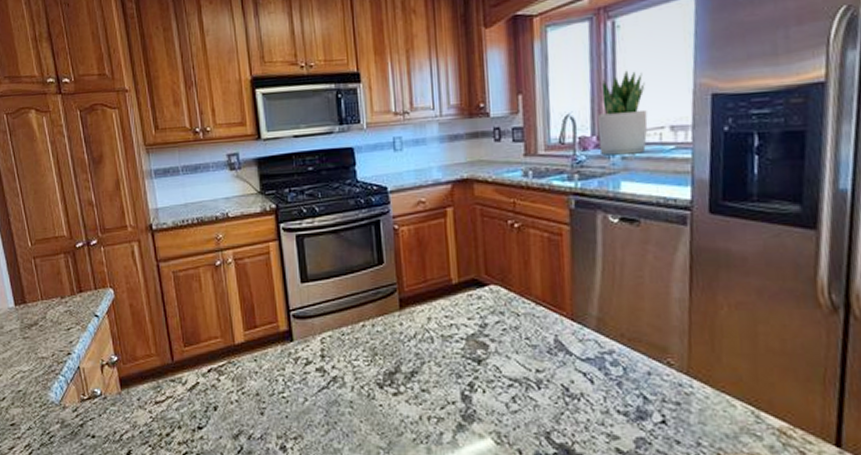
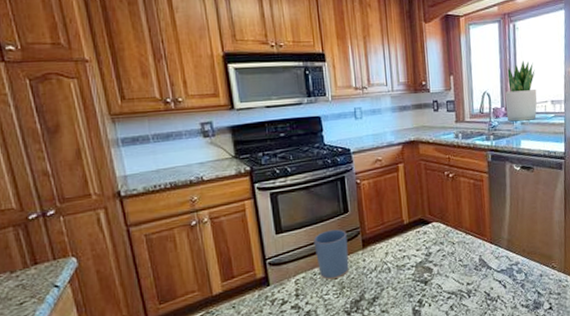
mug: none [342,283,383,342] -> present [313,229,349,280]

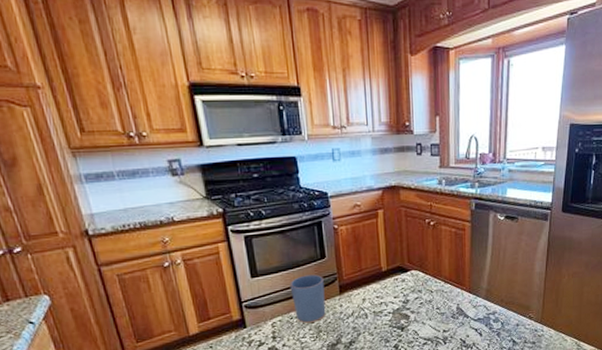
planter: present [505,60,537,122] -> none [493,101,528,169]

